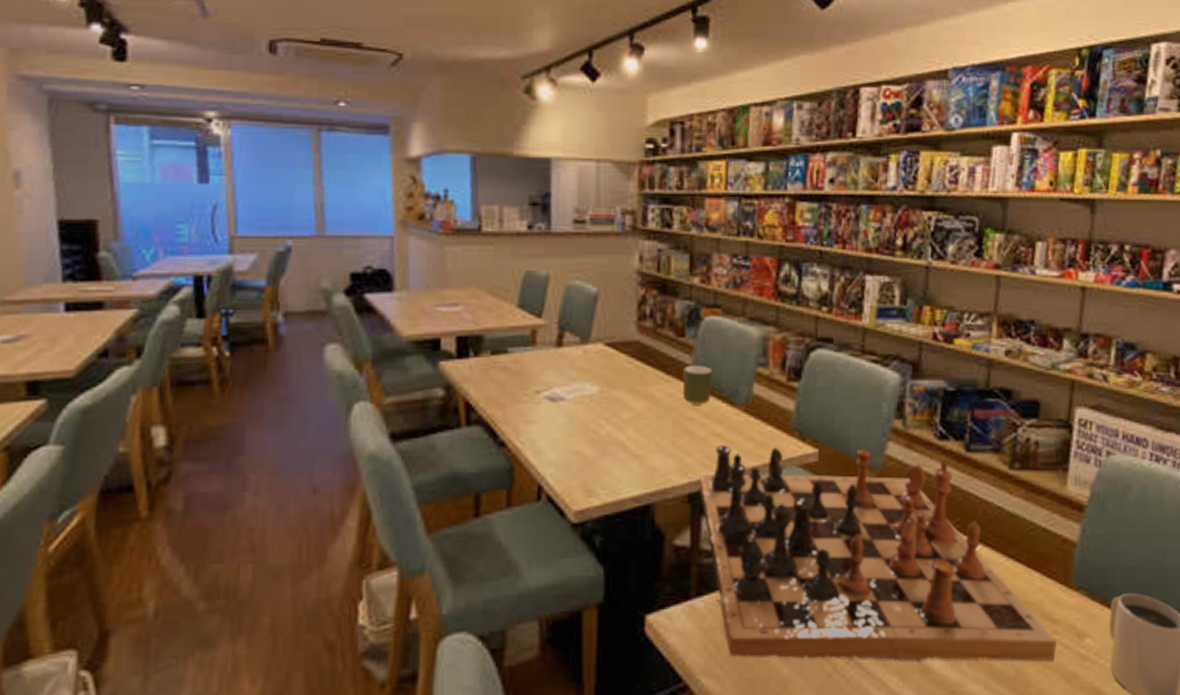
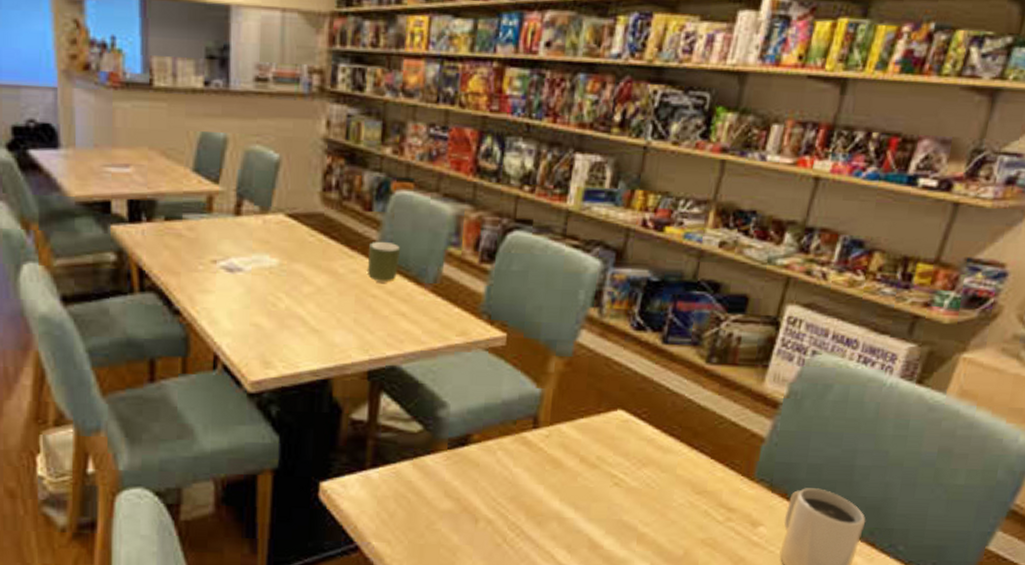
chess set: present [699,445,1057,662] -> none [379,324,730,546]

